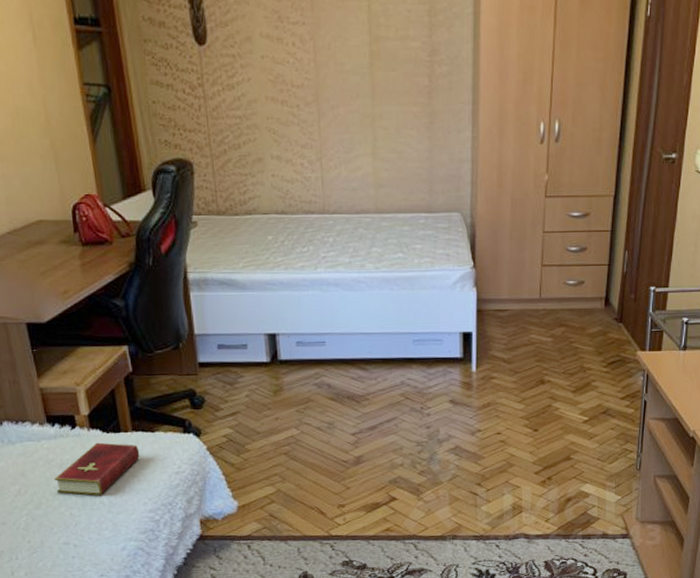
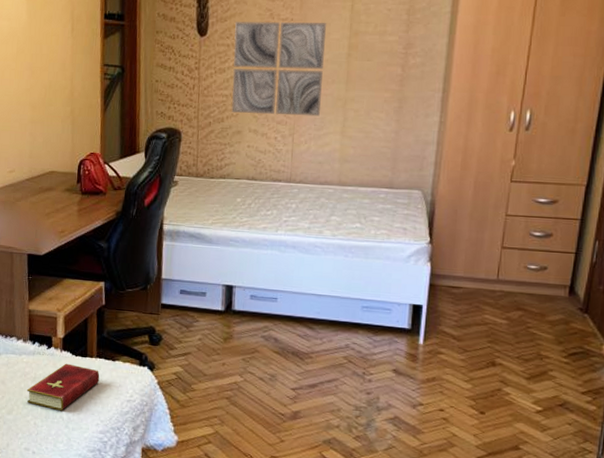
wall art: none [239,26,347,138] -> present [231,22,326,117]

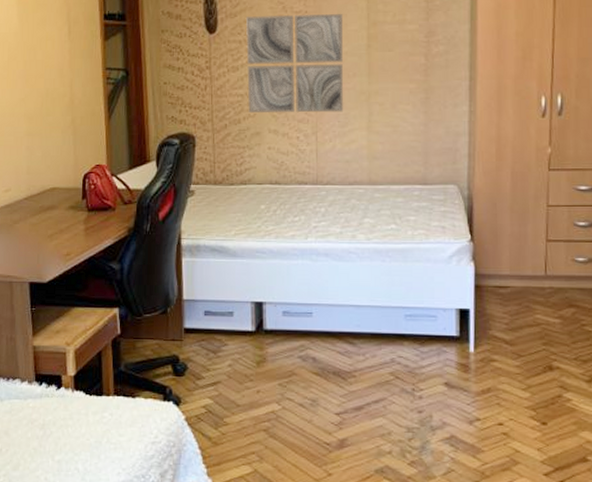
hardcover book: present [26,363,100,411] -> none [34,405,119,462]

